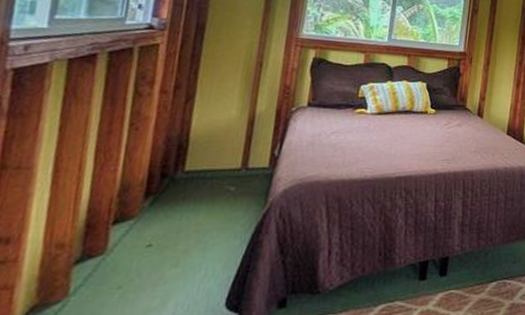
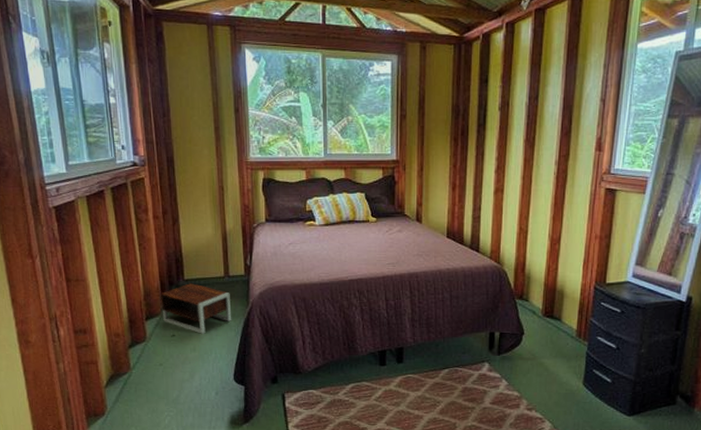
nightstand: none [139,176,244,243] -> present [161,283,232,334]

